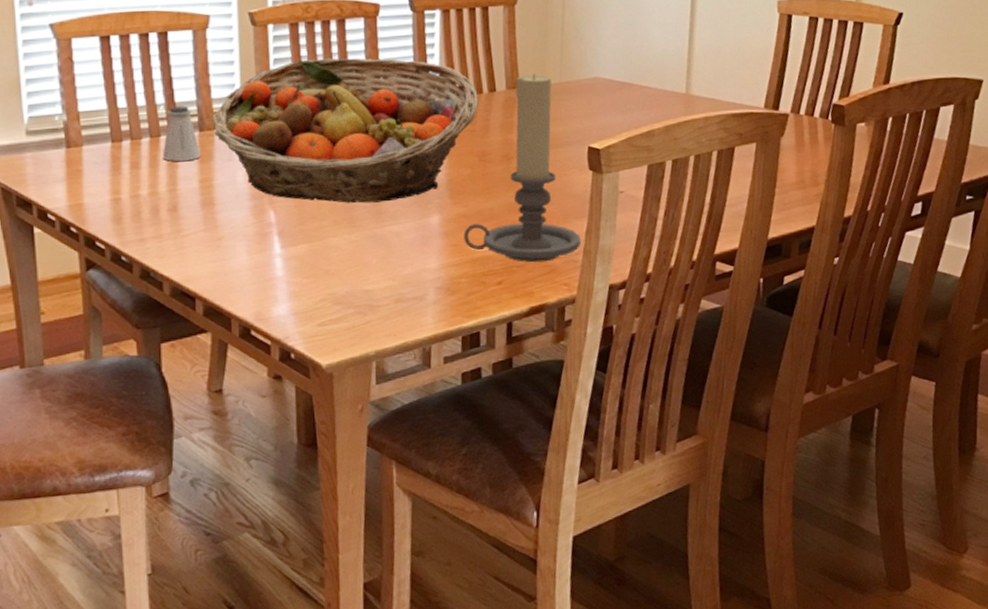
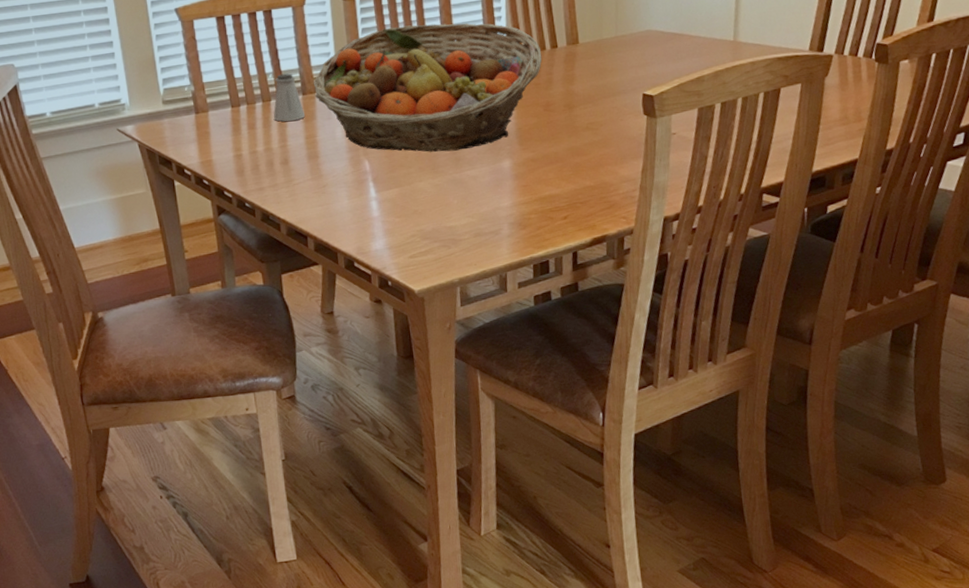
candle holder: present [463,74,582,263] -> none [532,30,638,200]

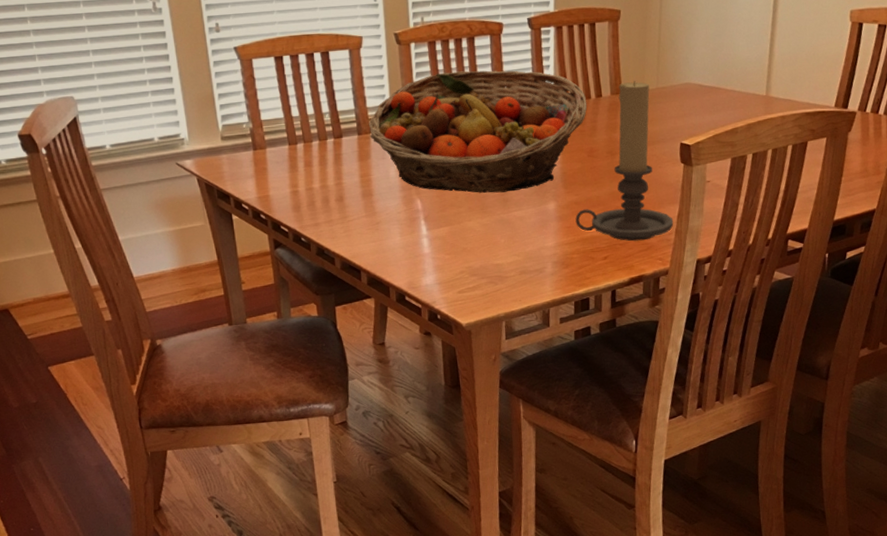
saltshaker: present [273,73,306,122] -> none [329,113,361,160]
candle holder: none [532,30,638,200] -> present [575,81,674,242]

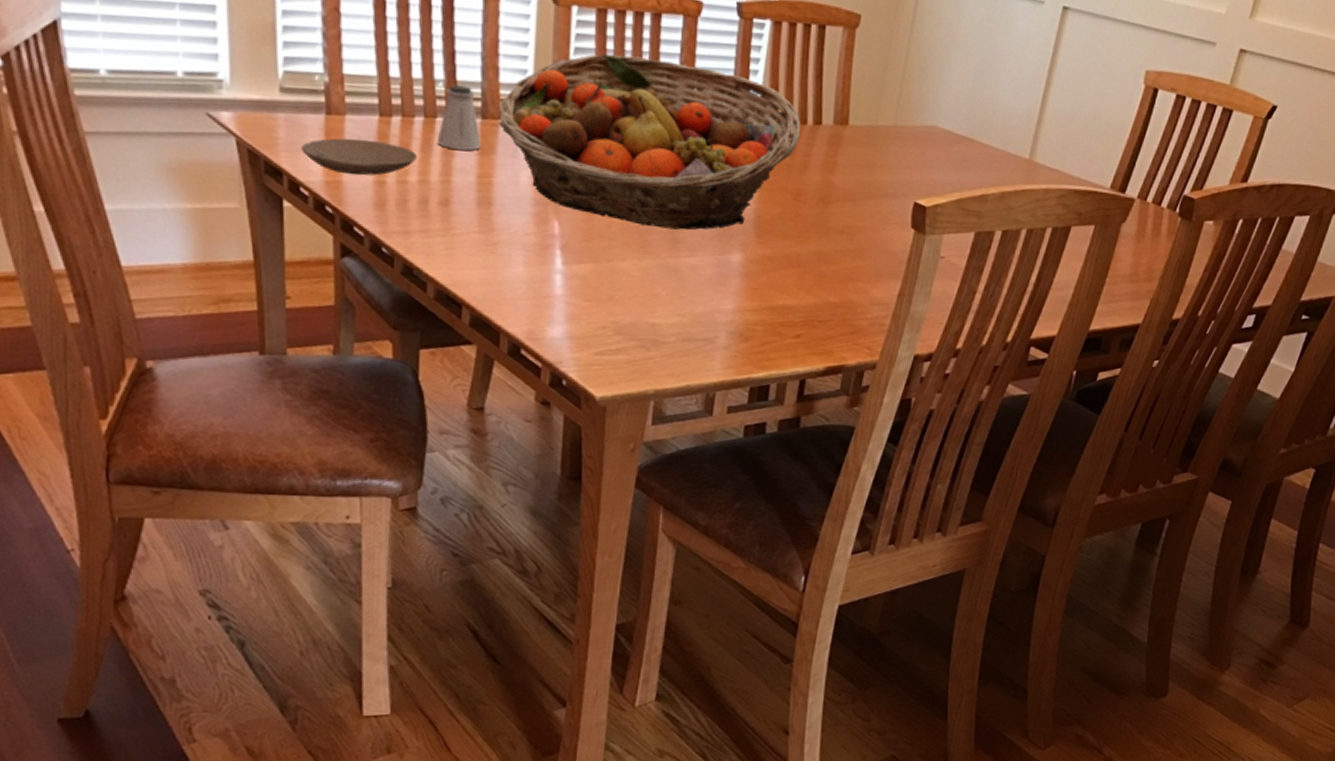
plate: none [240,163,317,190] -> present [301,138,417,176]
saltshaker: none [329,113,361,160] -> present [436,84,482,151]
candle holder: present [575,81,674,242] -> none [765,111,892,321]

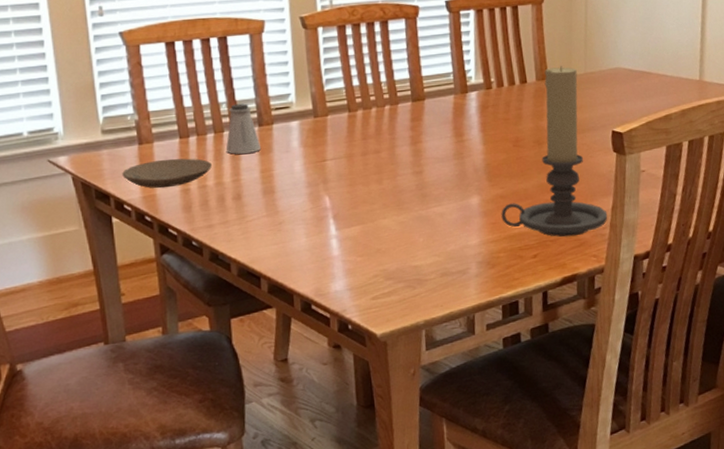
fruit basket: present [498,53,801,230] -> none [270,55,512,188]
candle holder: none [765,111,892,321] -> present [501,66,608,237]

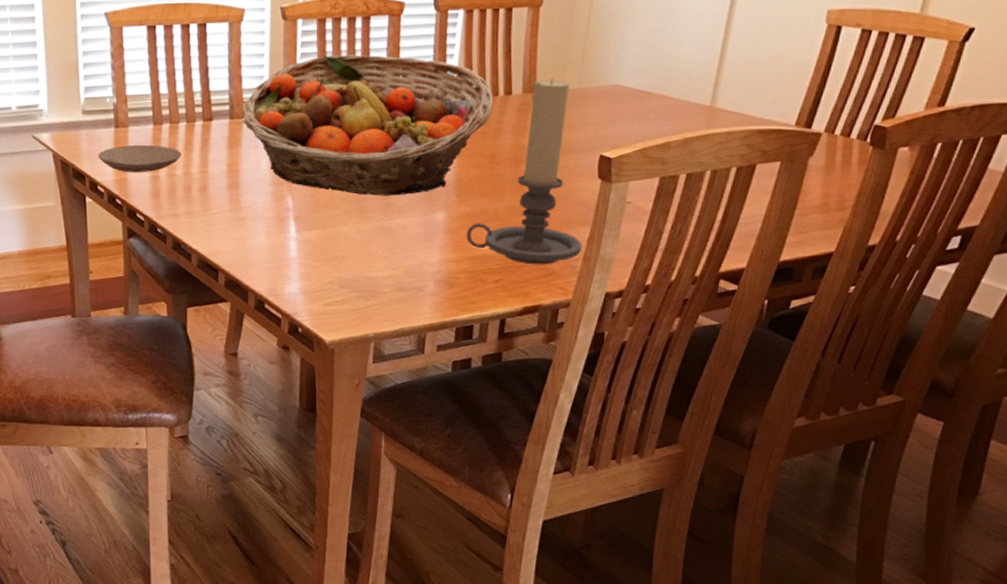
saltshaker: present [226,103,262,154] -> none [196,94,231,145]
fruit basket: none [270,55,512,188] -> present [242,54,494,196]

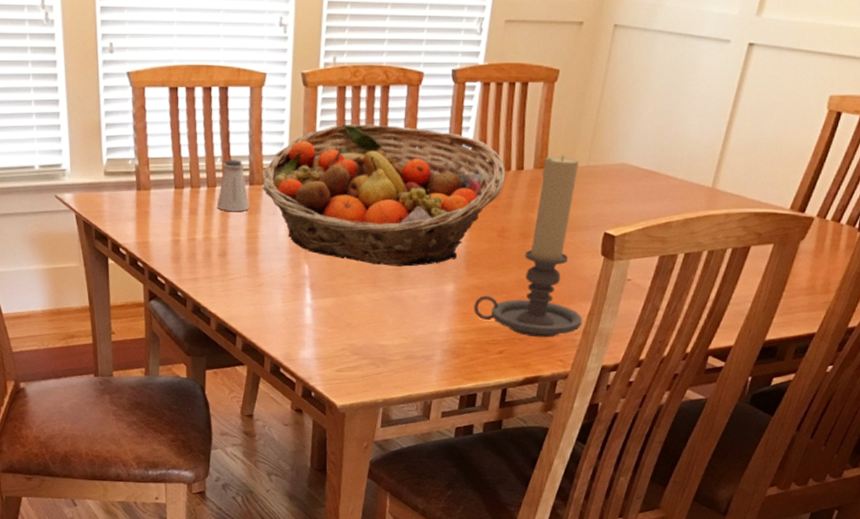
plate: present [98,144,181,173] -> none [120,207,202,237]
saltshaker: none [196,94,231,145] -> present [216,159,250,211]

